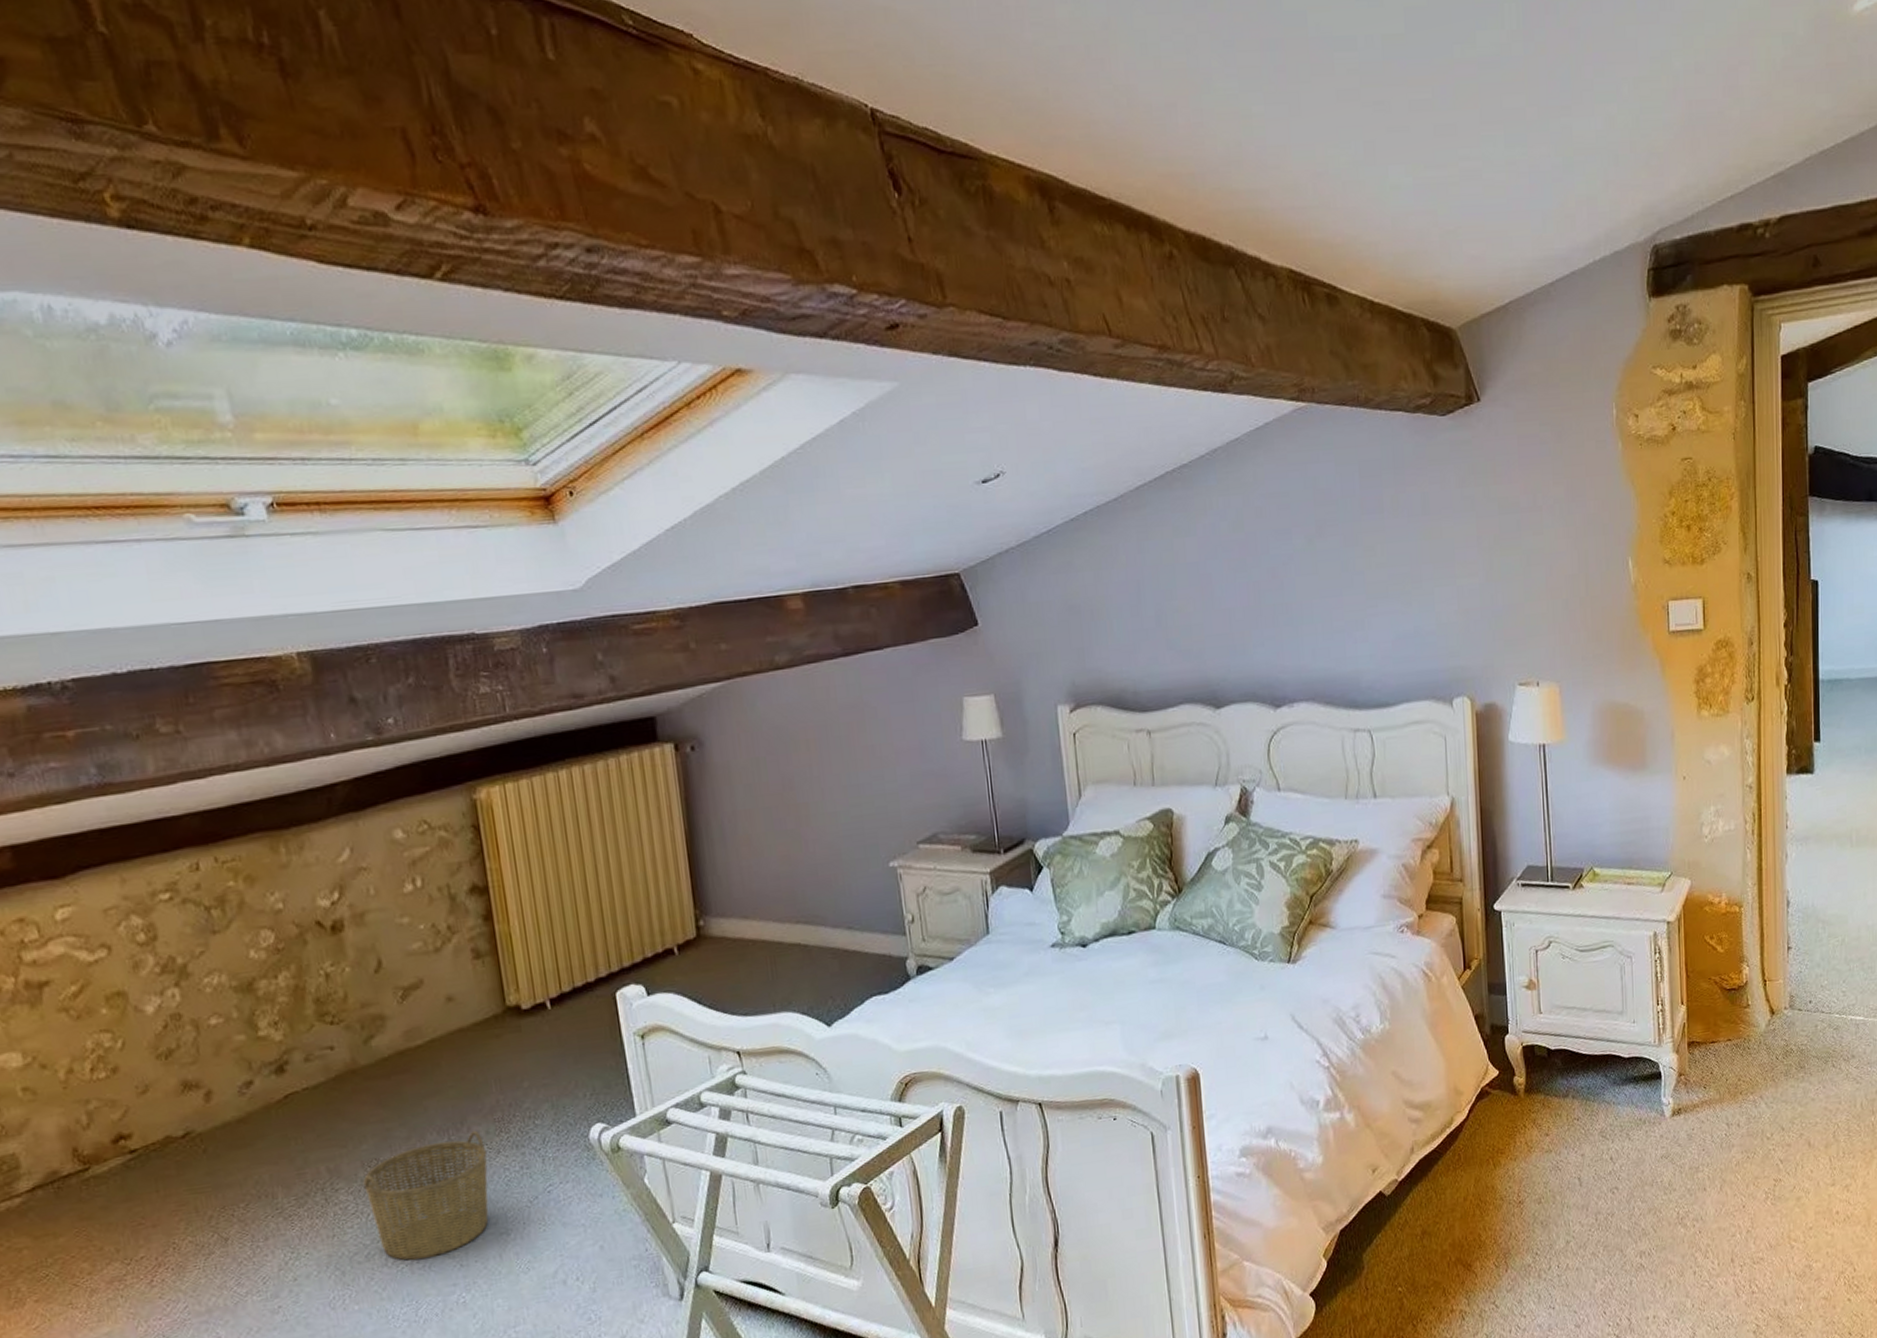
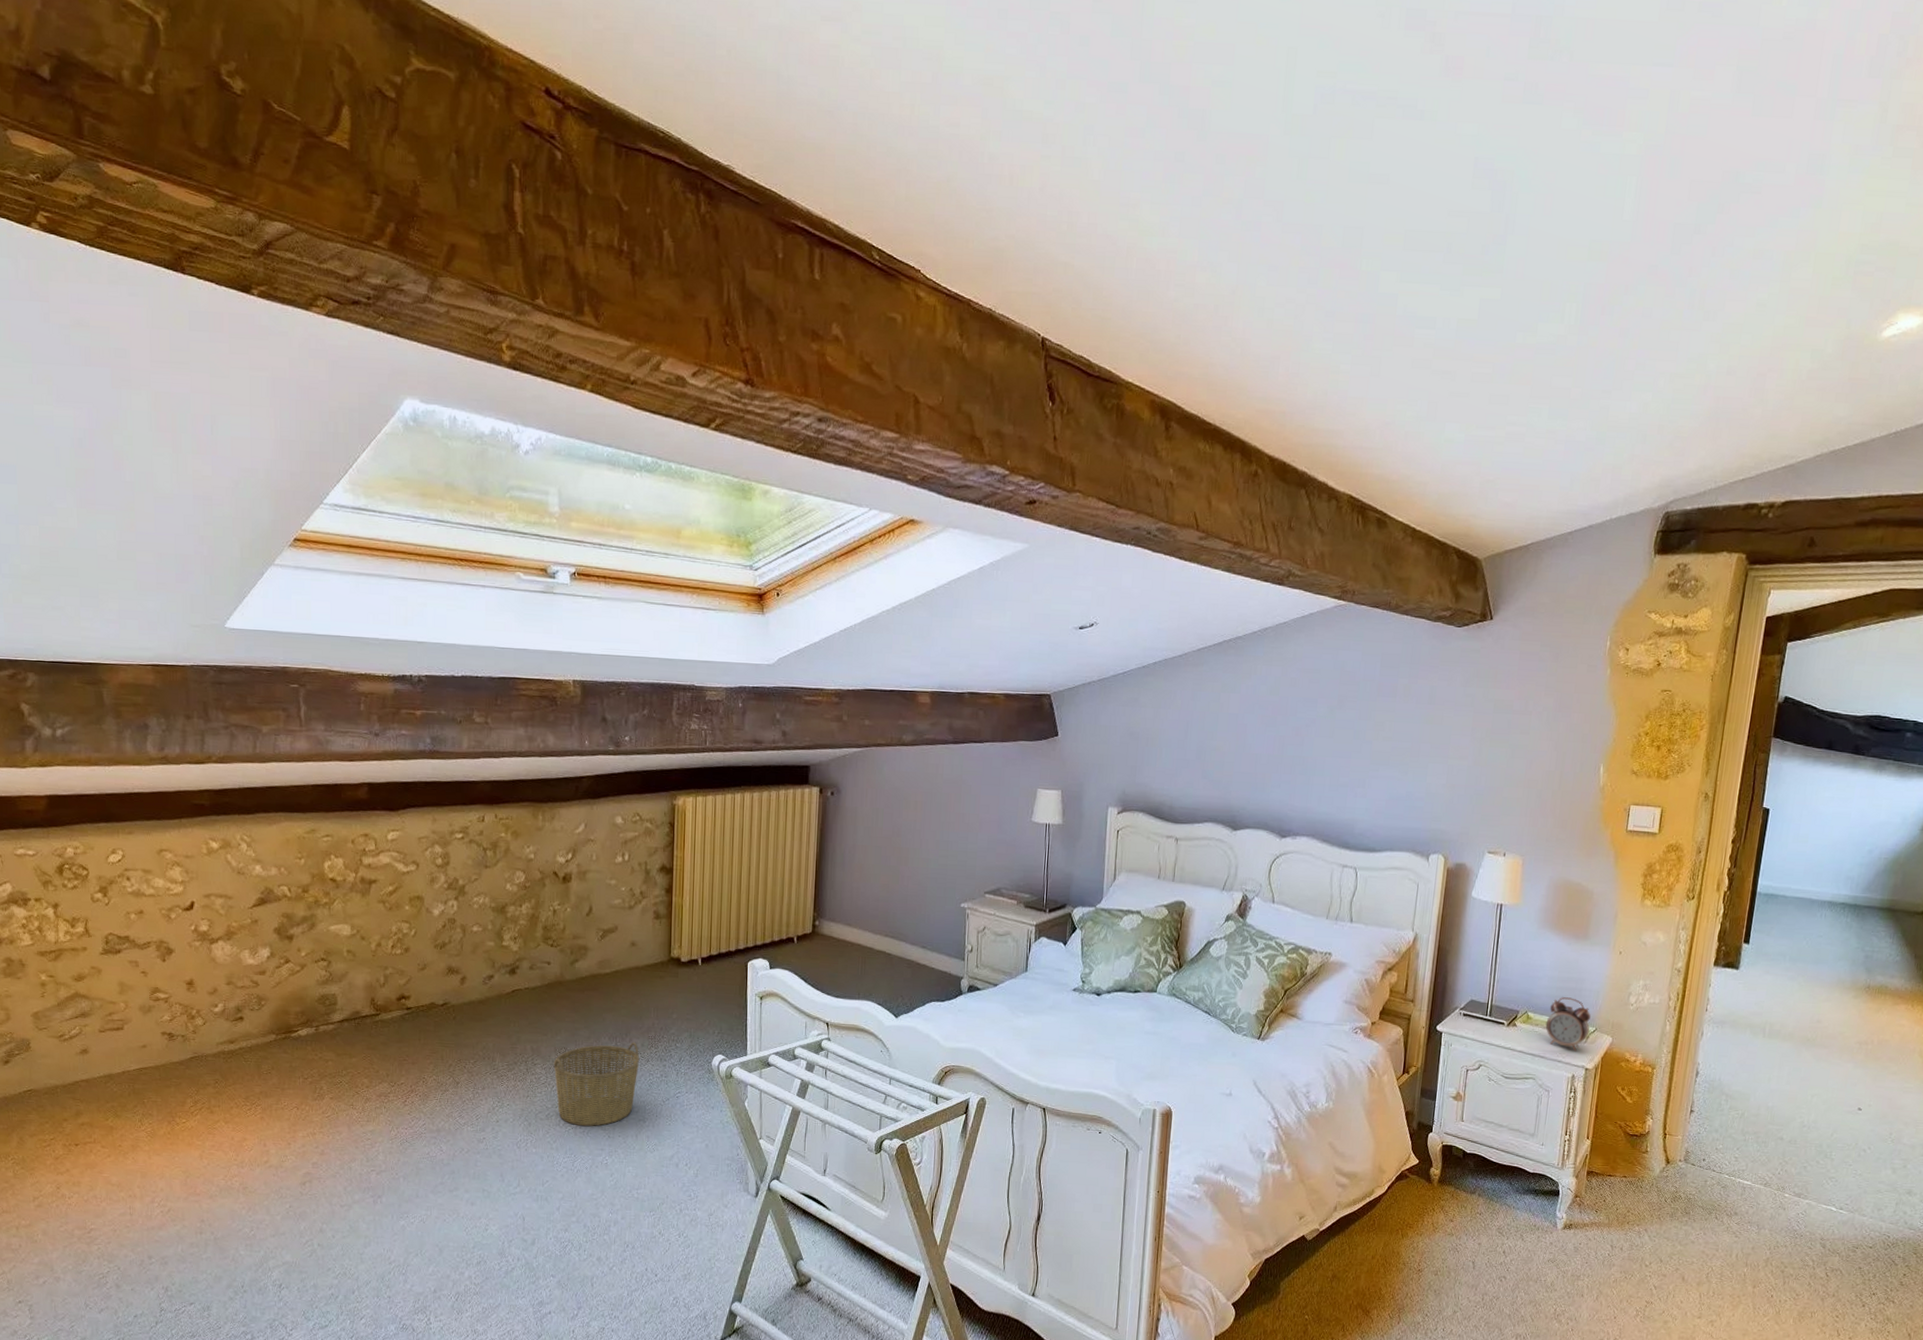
alarm clock: none [1615,841,1665,905] -> present [1545,997,1591,1052]

